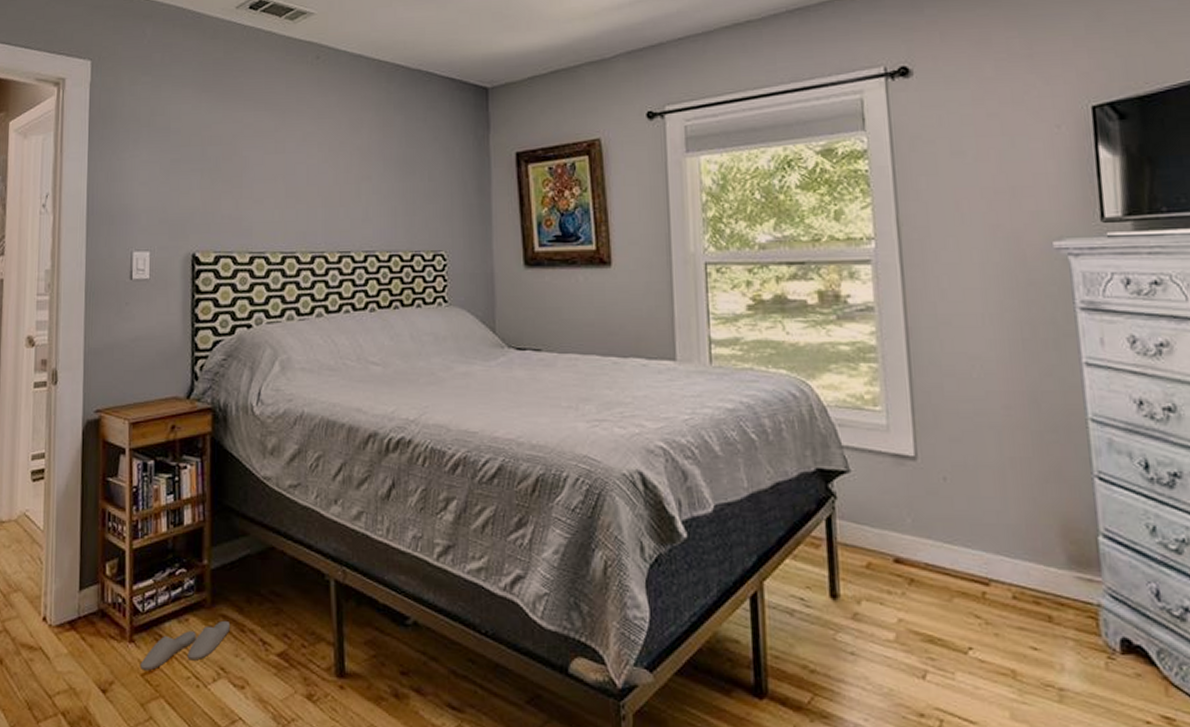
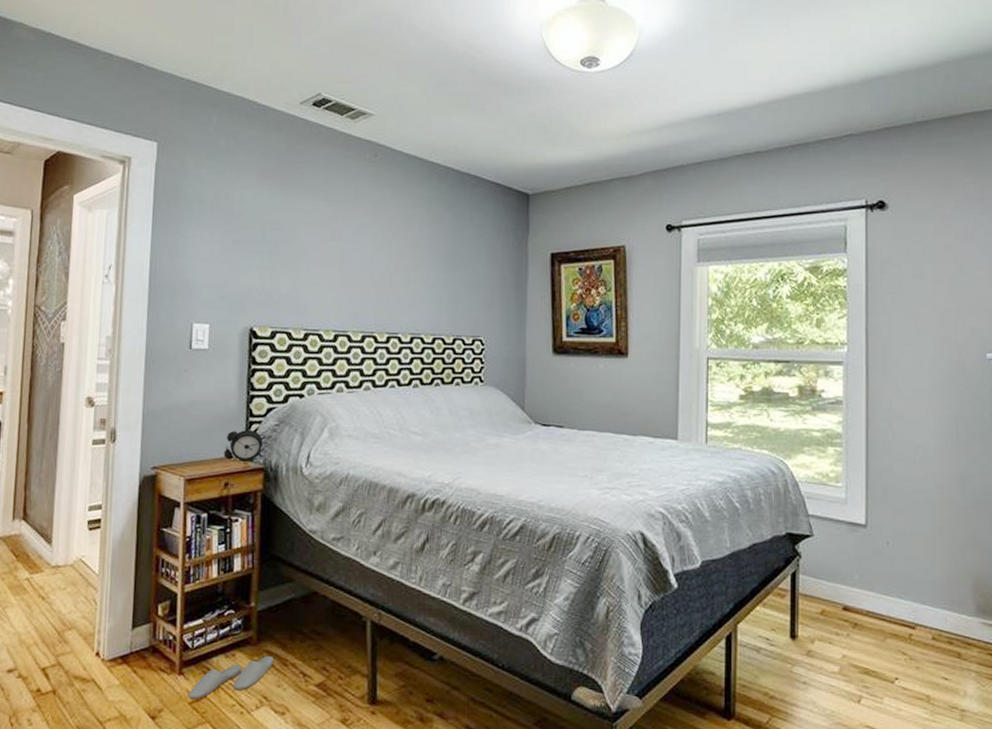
alarm clock: none [169,366,214,401] -> present [223,430,266,461]

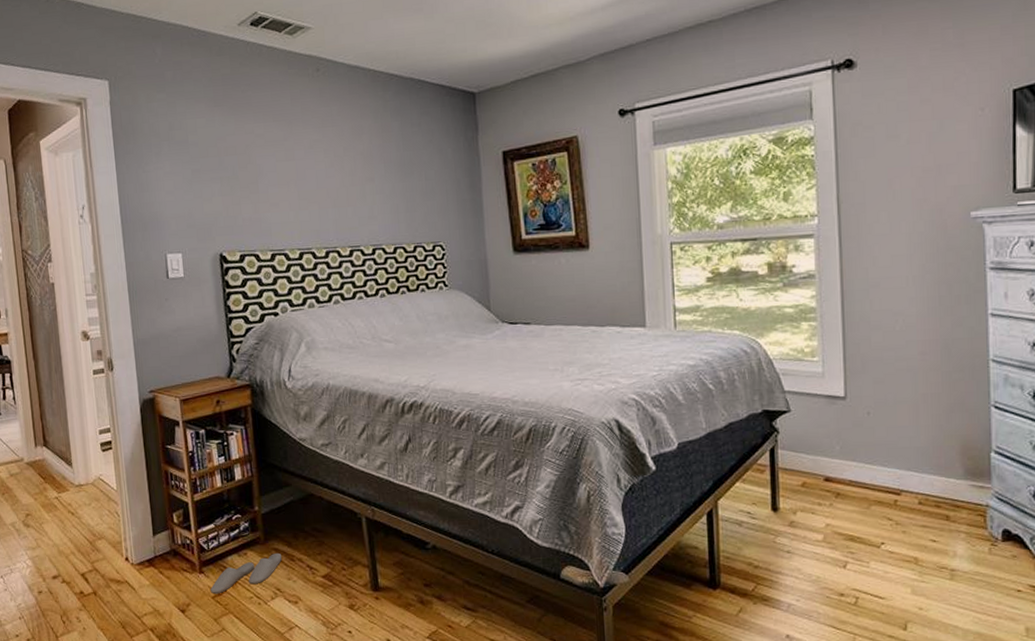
alarm clock: present [223,430,266,461] -> none [211,350,249,380]

